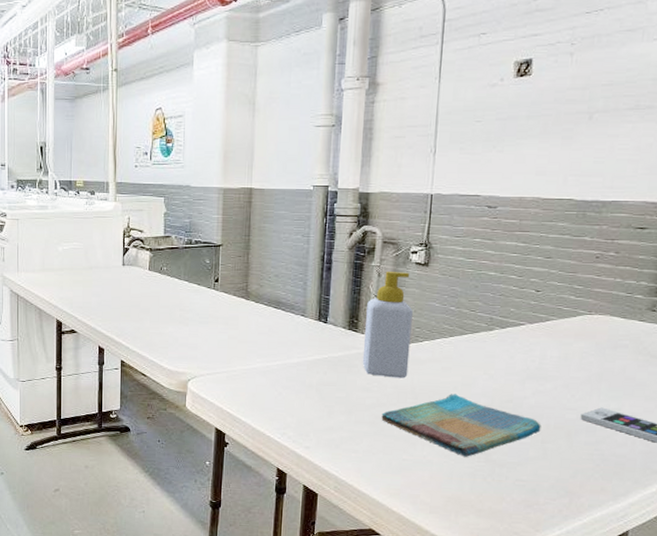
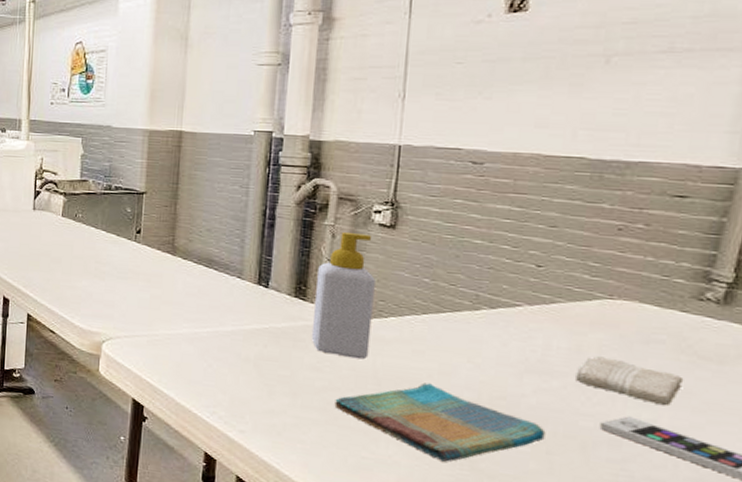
washcloth: none [564,361,641,397] -> present [576,356,684,406]

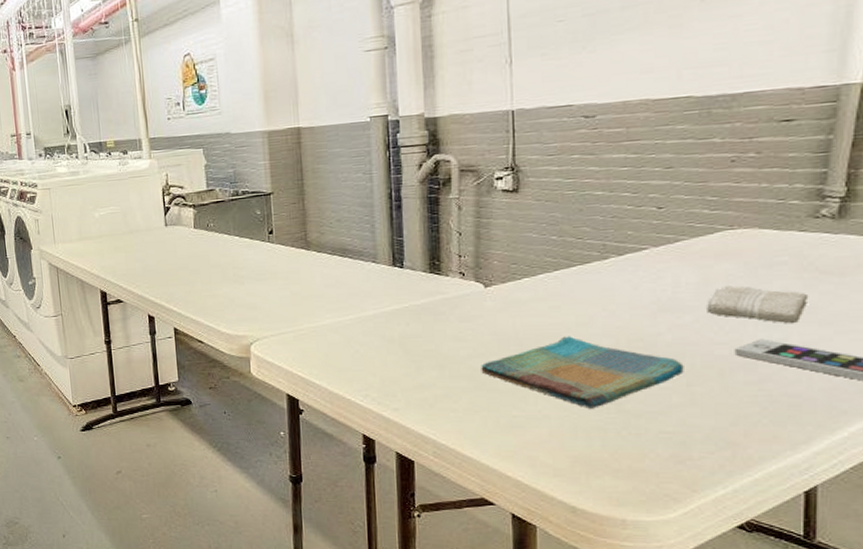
soap bottle: present [311,232,376,360] -> none [449,202,508,324]

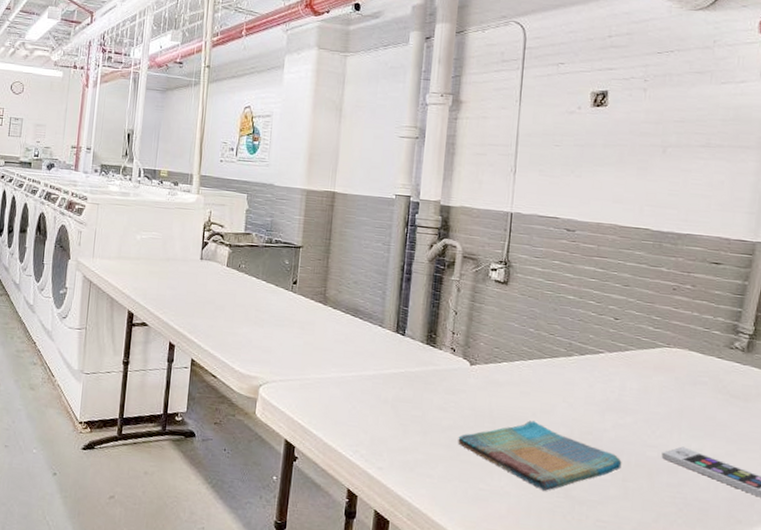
washcloth: present [707,286,809,324] -> none [644,396,721,438]

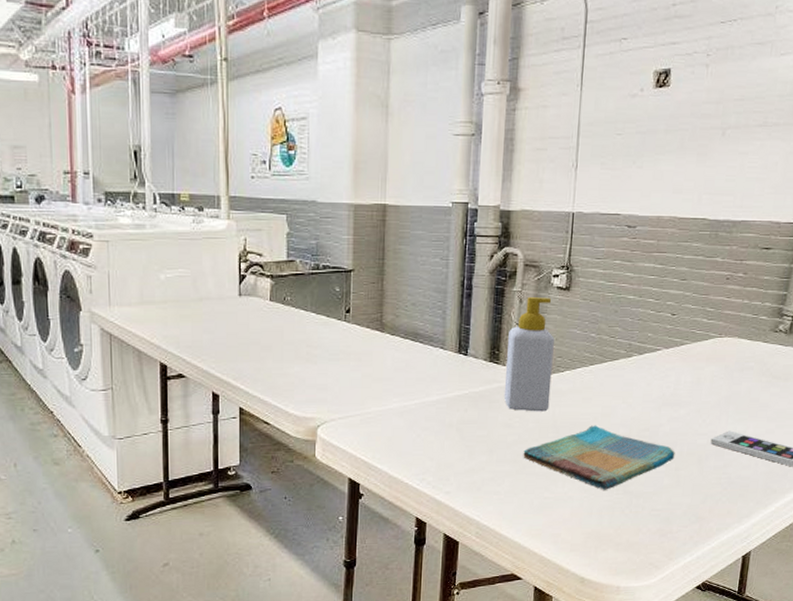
soap bottle: none [439,287,492,400] -> present [503,297,554,412]

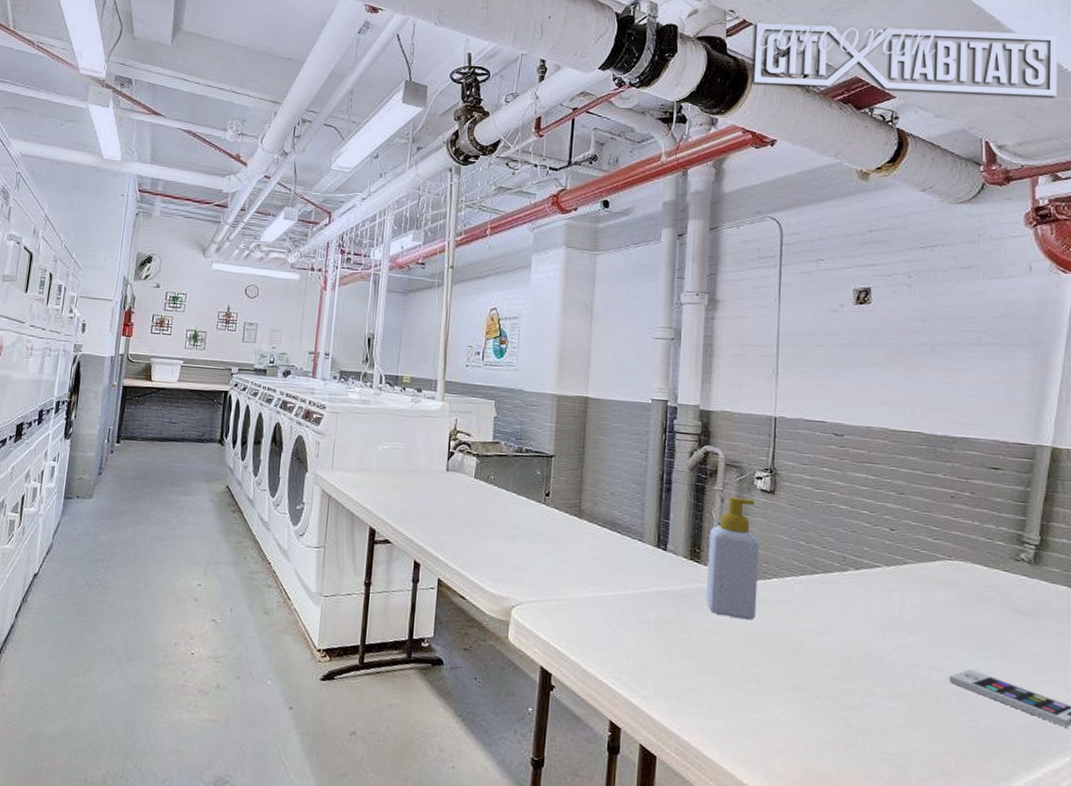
dish towel: present [523,425,675,490] -> none [728,642,906,720]

